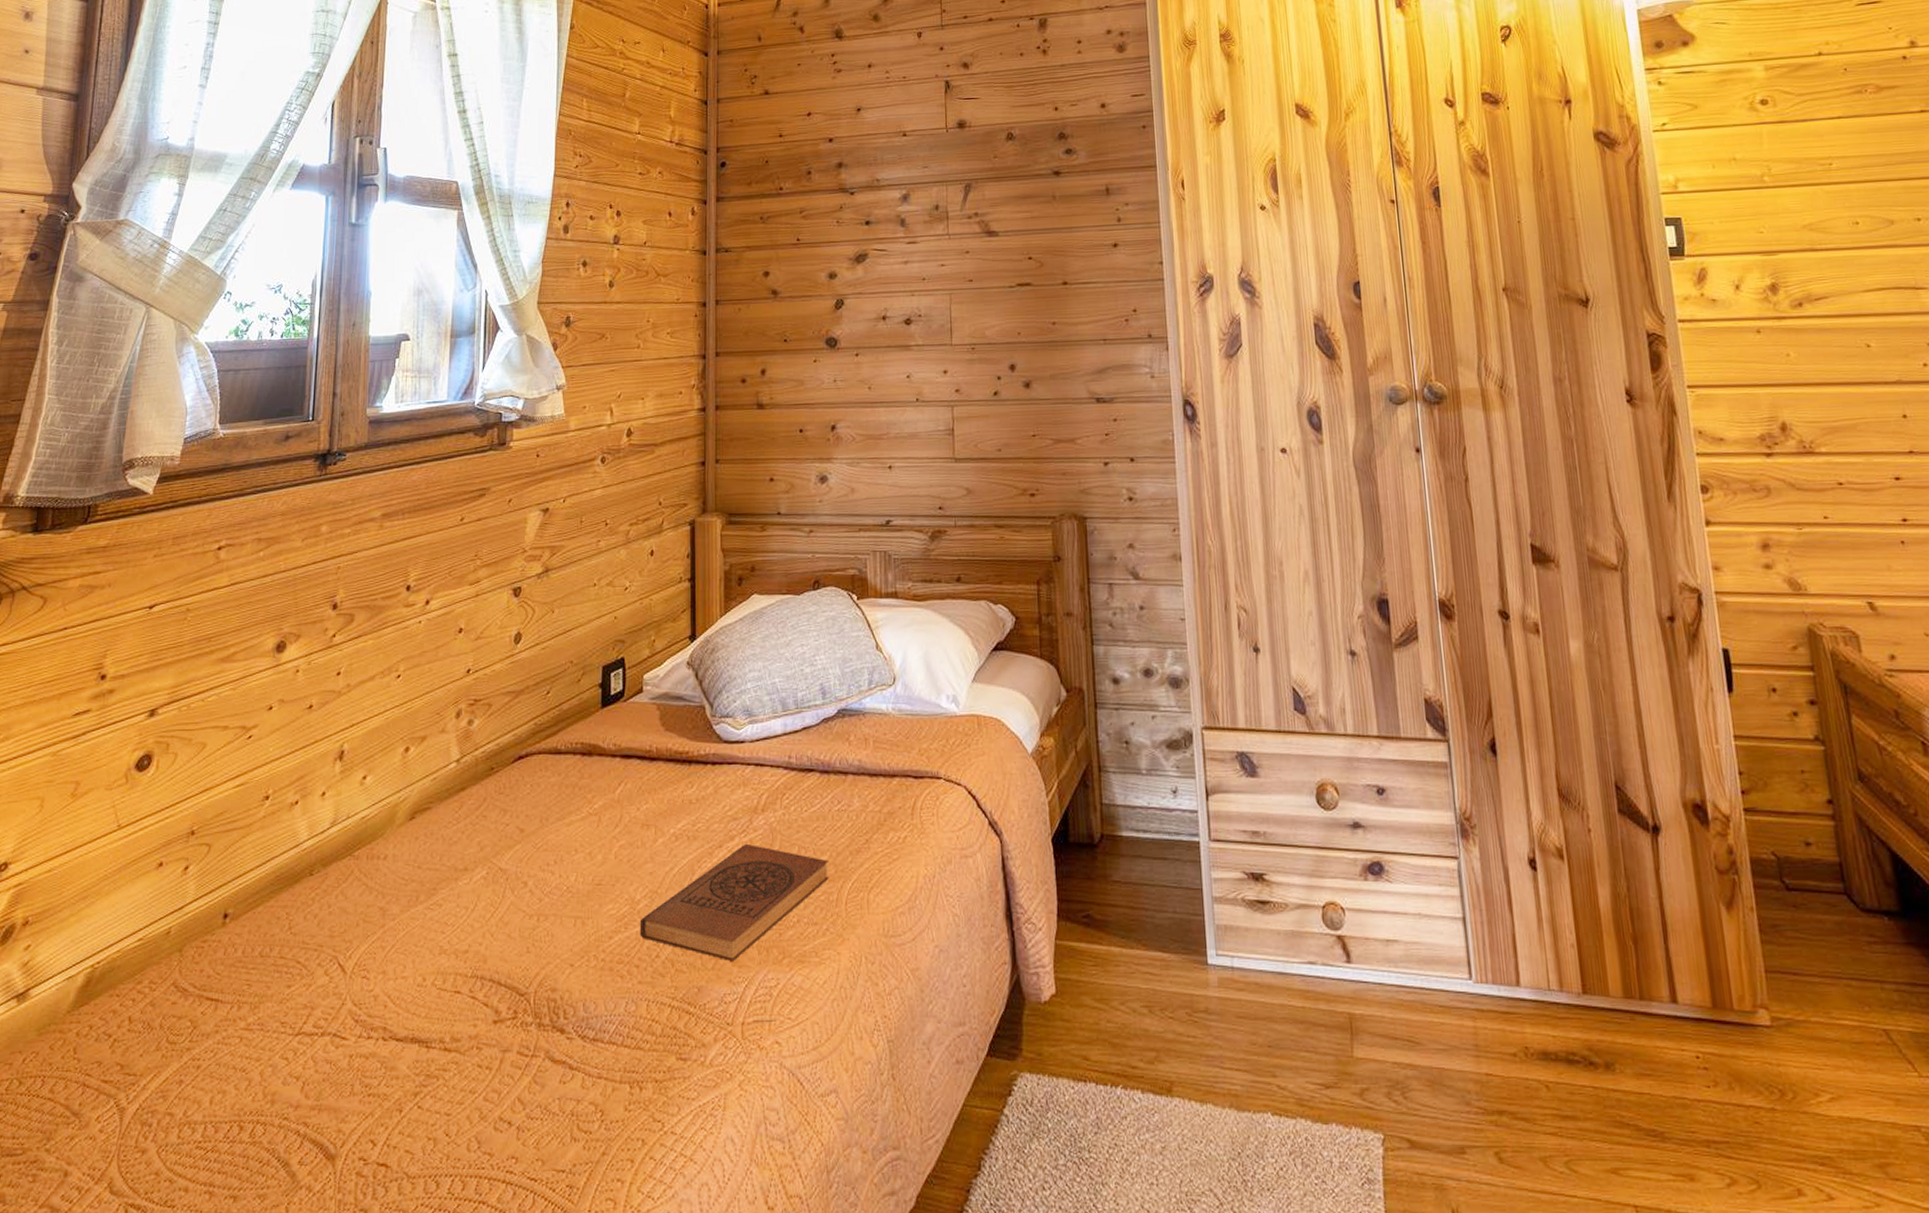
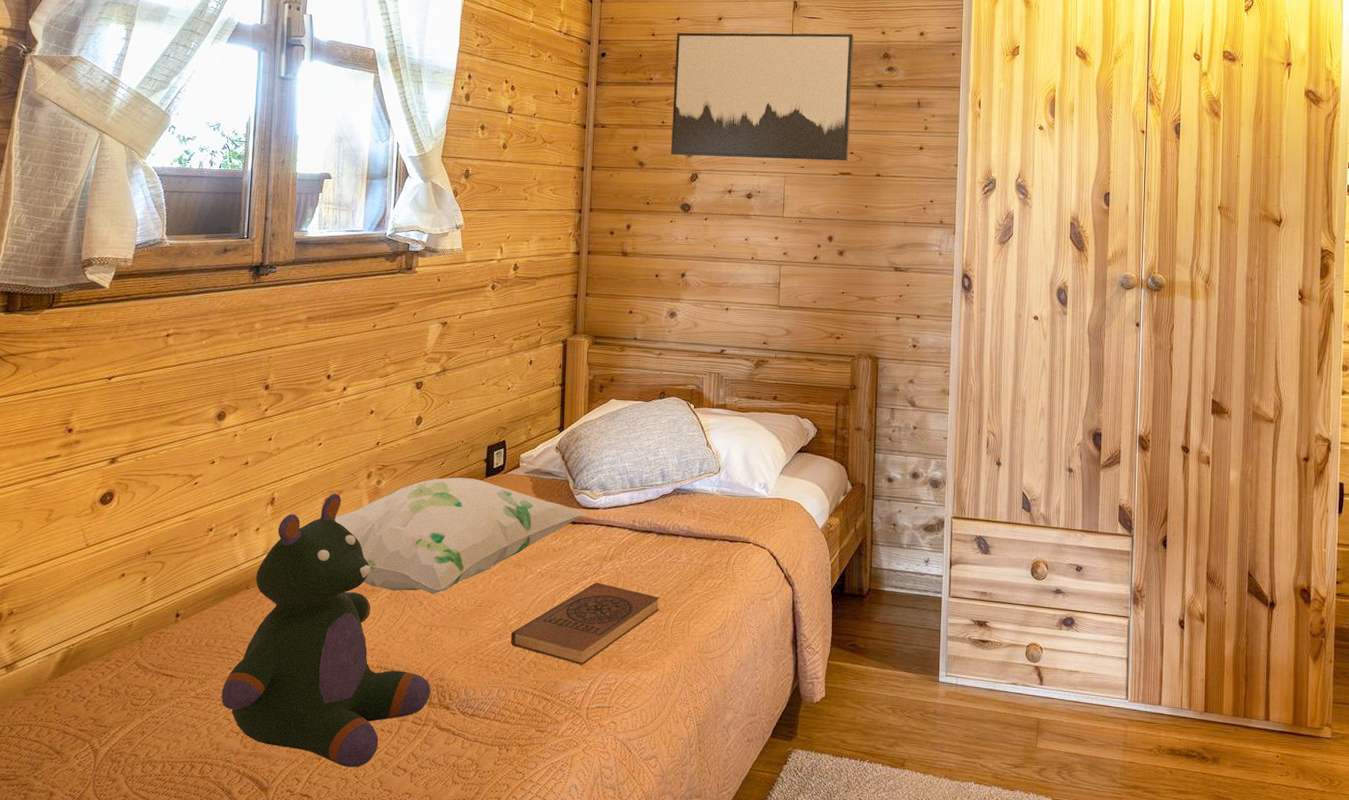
stuffed bear: none [277,740,541,1122] -> present [221,493,431,768]
decorative pillow: none [417,710,730,872] -> present [335,477,587,595]
wall art: none [808,113,1027,279] -> present [670,32,854,161]

